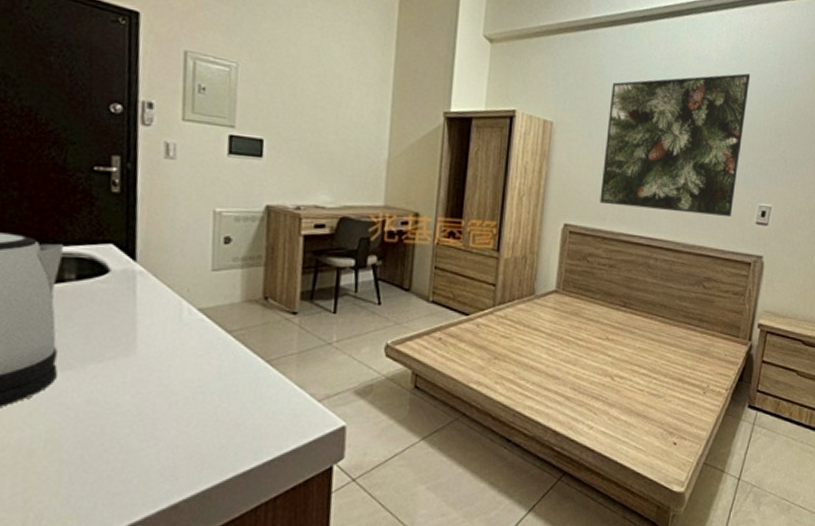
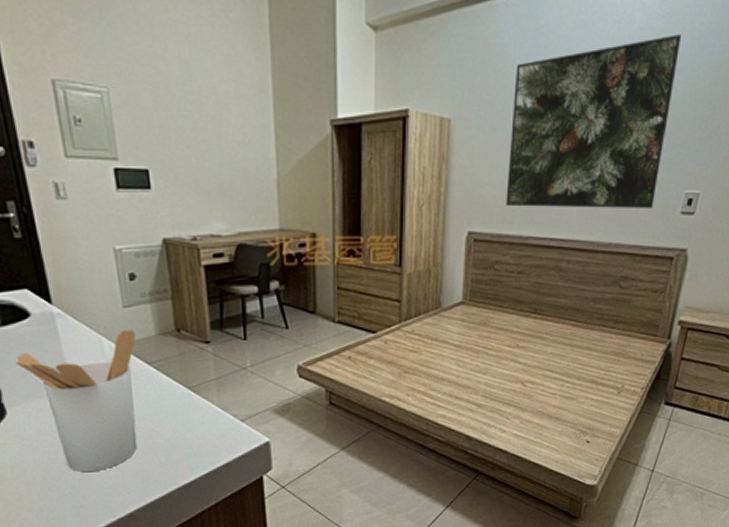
utensil holder: none [80,294,219,452] -> present [15,330,138,473]

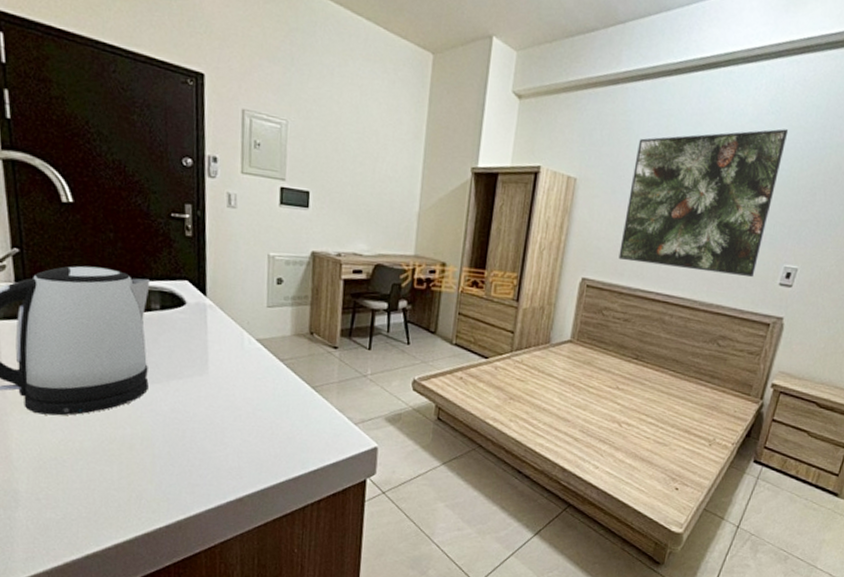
utensil holder: present [15,330,138,473] -> none [164,327,273,454]

